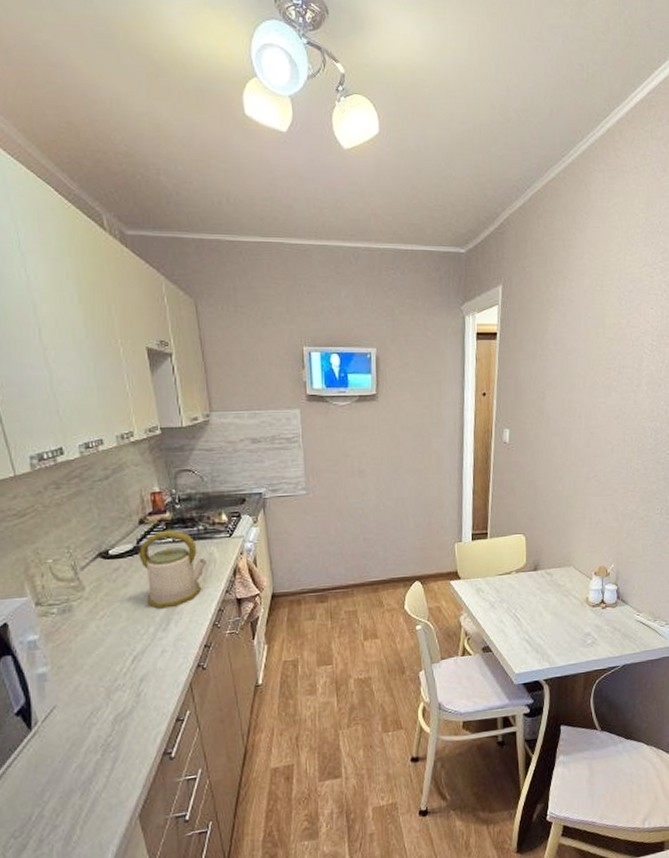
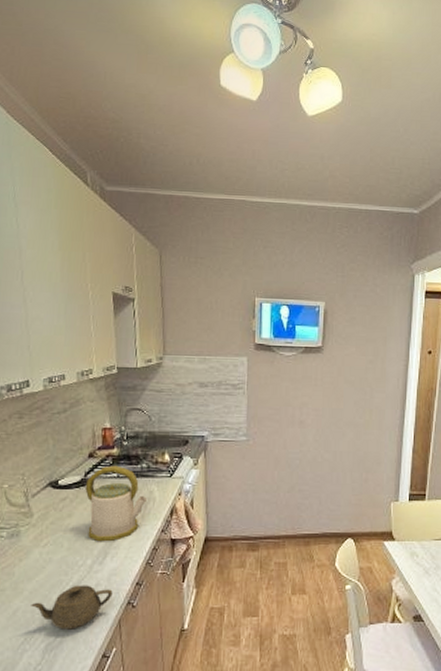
teapot: none [93,652,181,699] -> present [31,585,113,630]

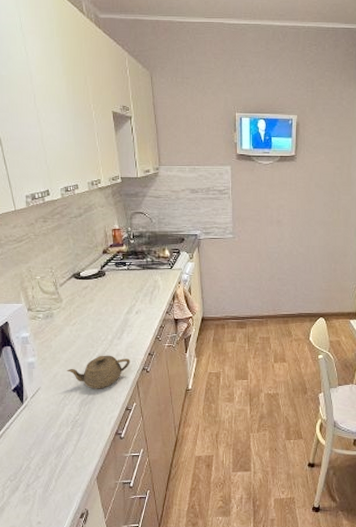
kettle: present [85,465,146,542] -> none [102,260,152,322]

